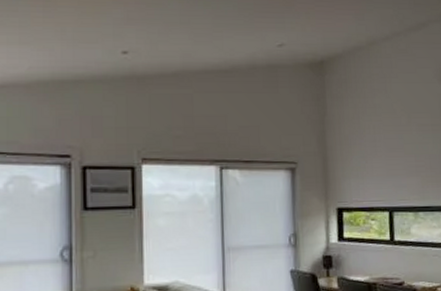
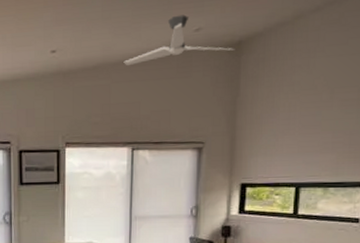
ceiling fan: none [206,28,319,76] -> present [123,14,235,66]

